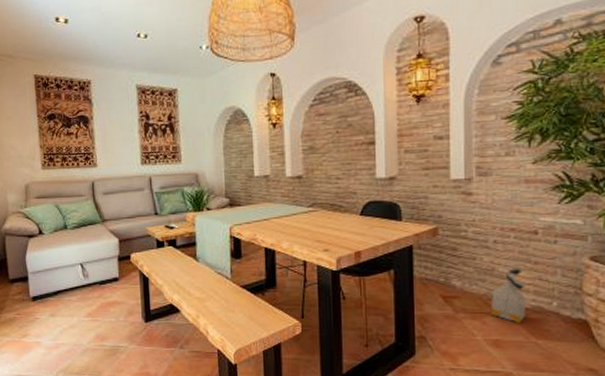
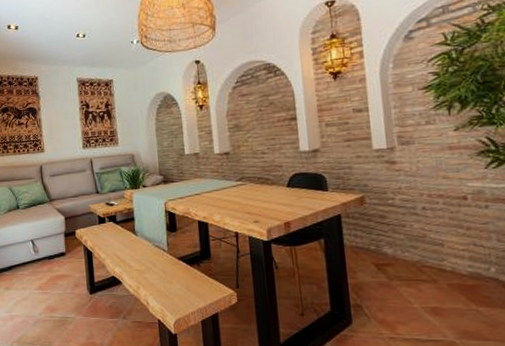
bag: present [490,268,527,323] -> none [425,233,465,290]

